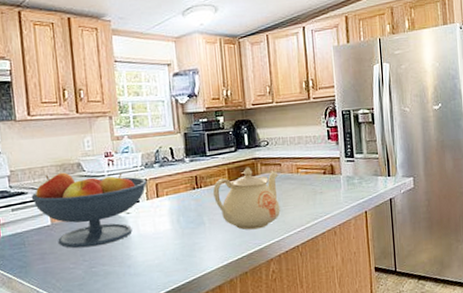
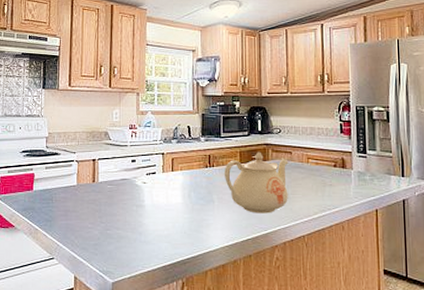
fruit bowl: present [31,172,147,249] -> none [63,139,164,210]

